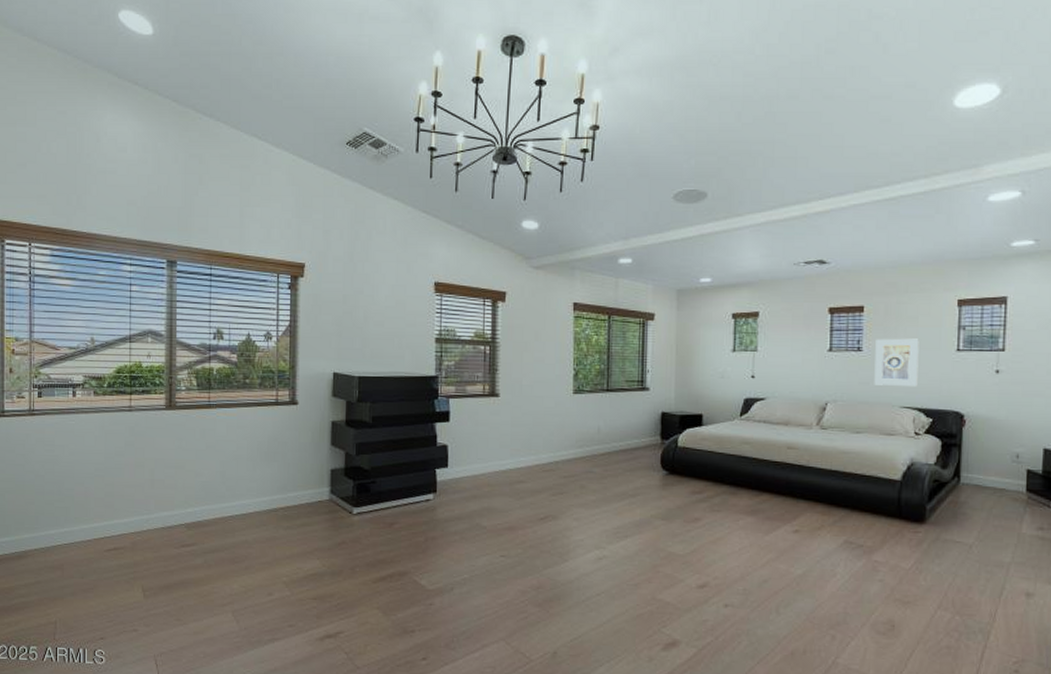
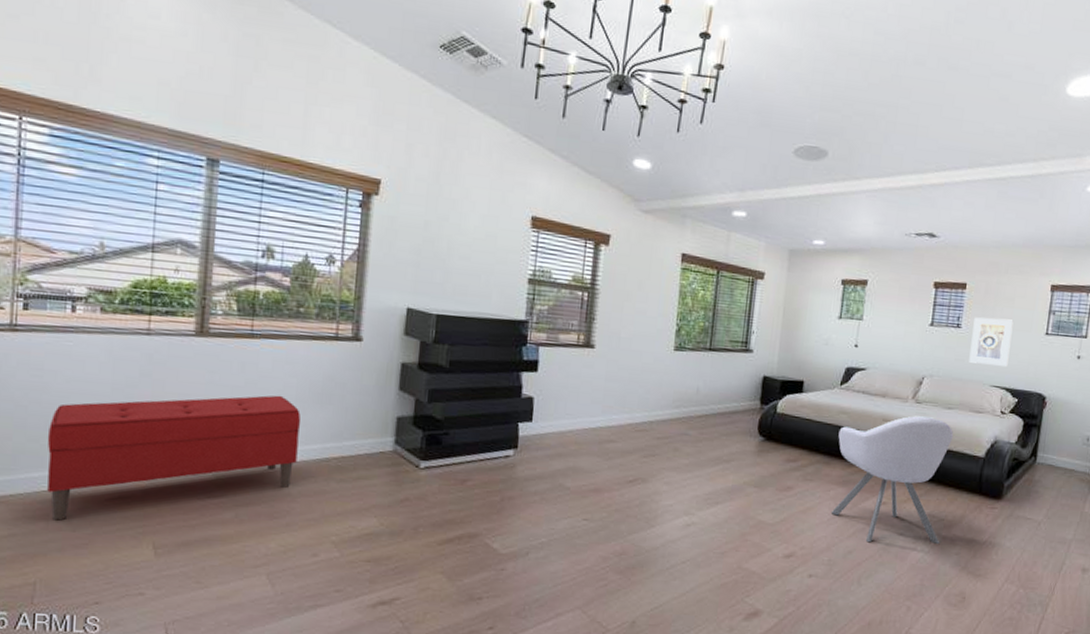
bench: none [59,455,253,570] -> present [47,395,301,521]
chair: none [741,442,865,572] -> present [831,416,954,545]

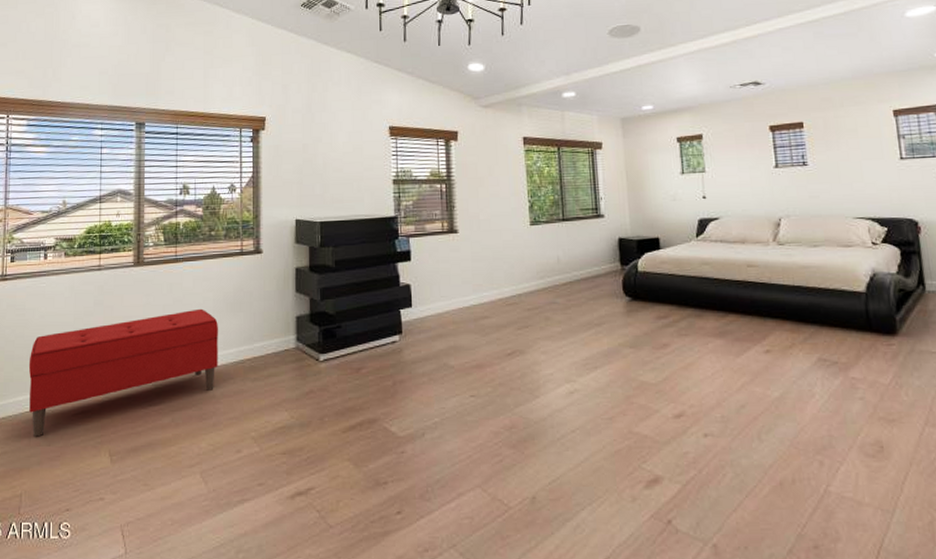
chair: present [831,416,954,545] -> none [704,257,839,395]
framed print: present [969,317,1014,366] -> none [819,150,867,198]

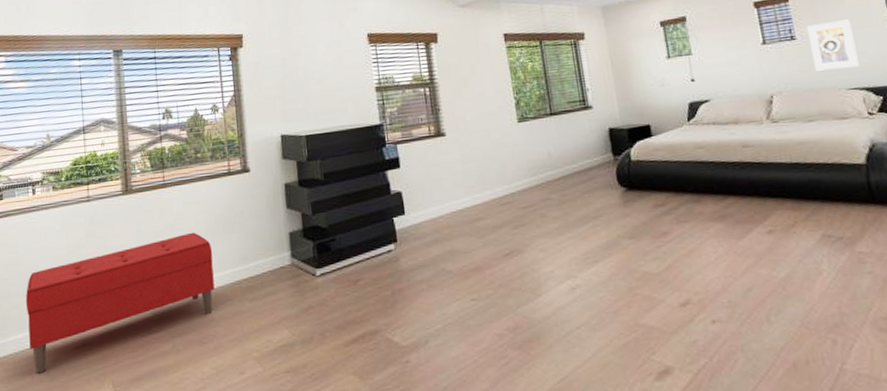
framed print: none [819,150,867,198] -> present [807,19,860,71]

